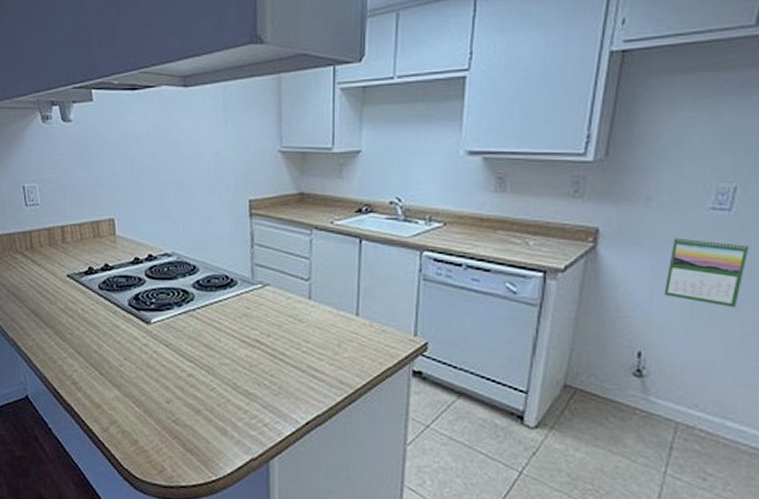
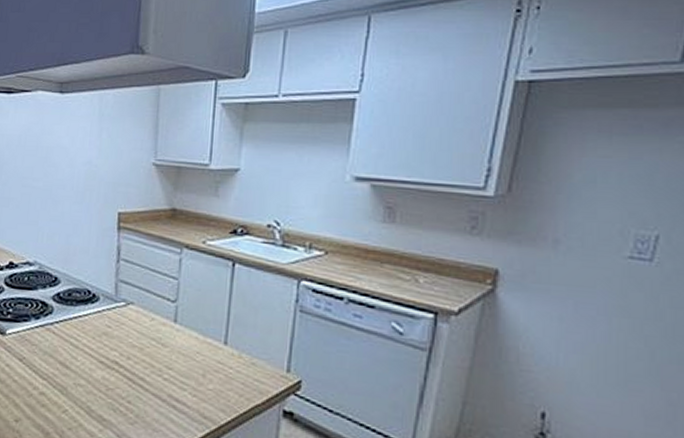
calendar: present [664,236,749,308] -> none [573,285,674,372]

